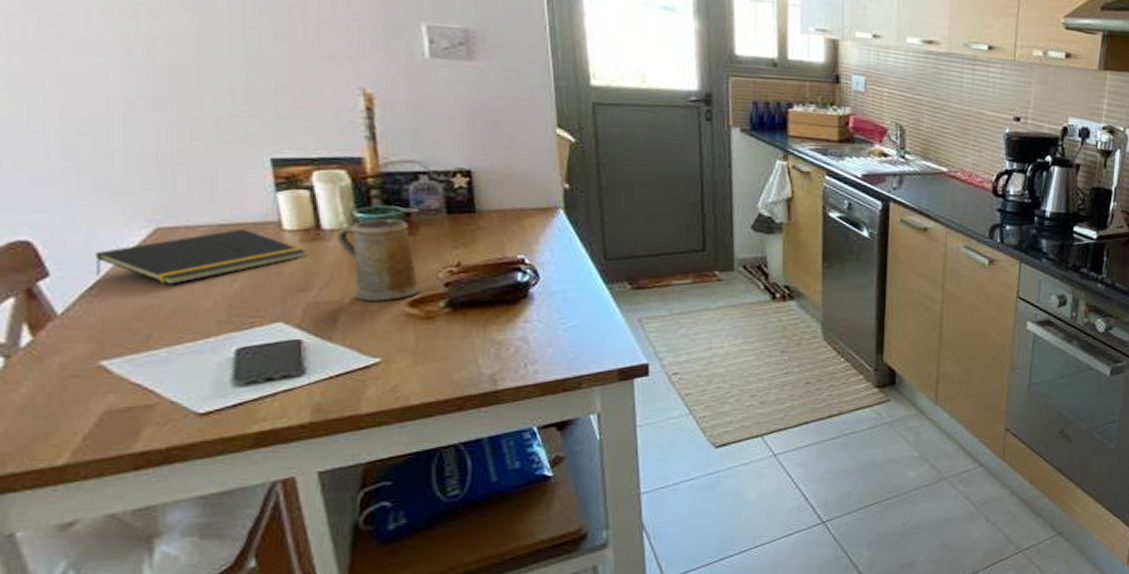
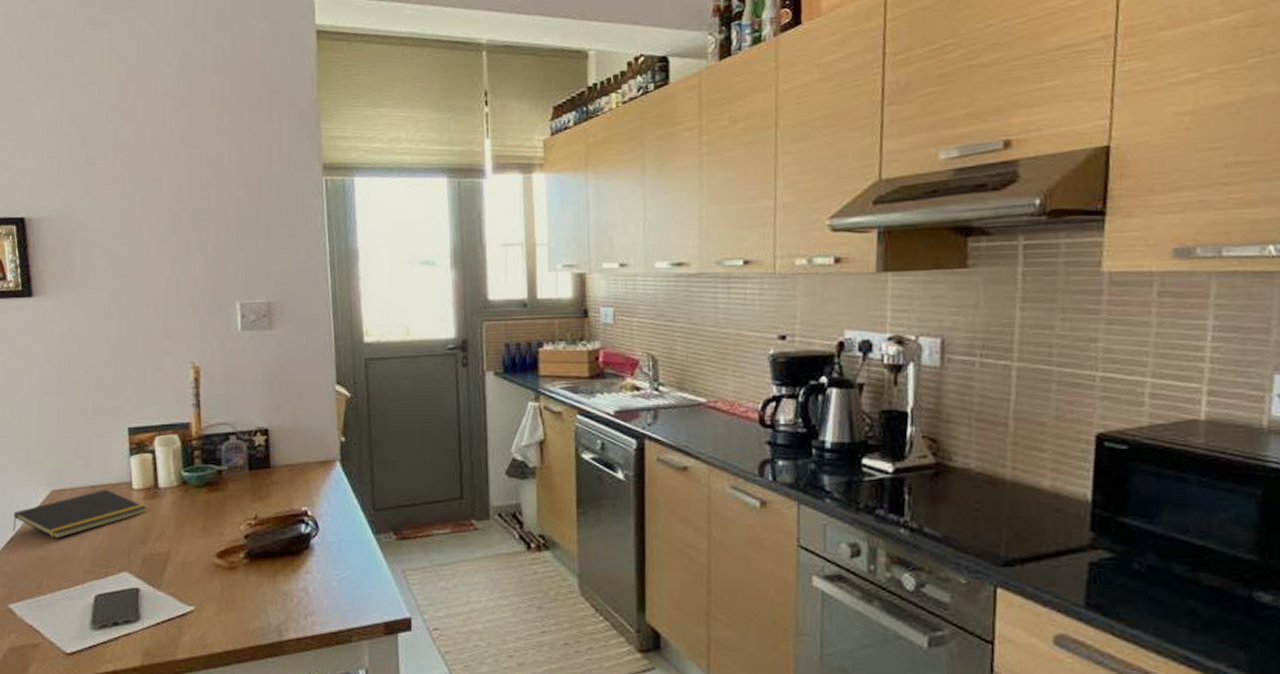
mug: present [336,219,421,301] -> none [168,477,227,553]

